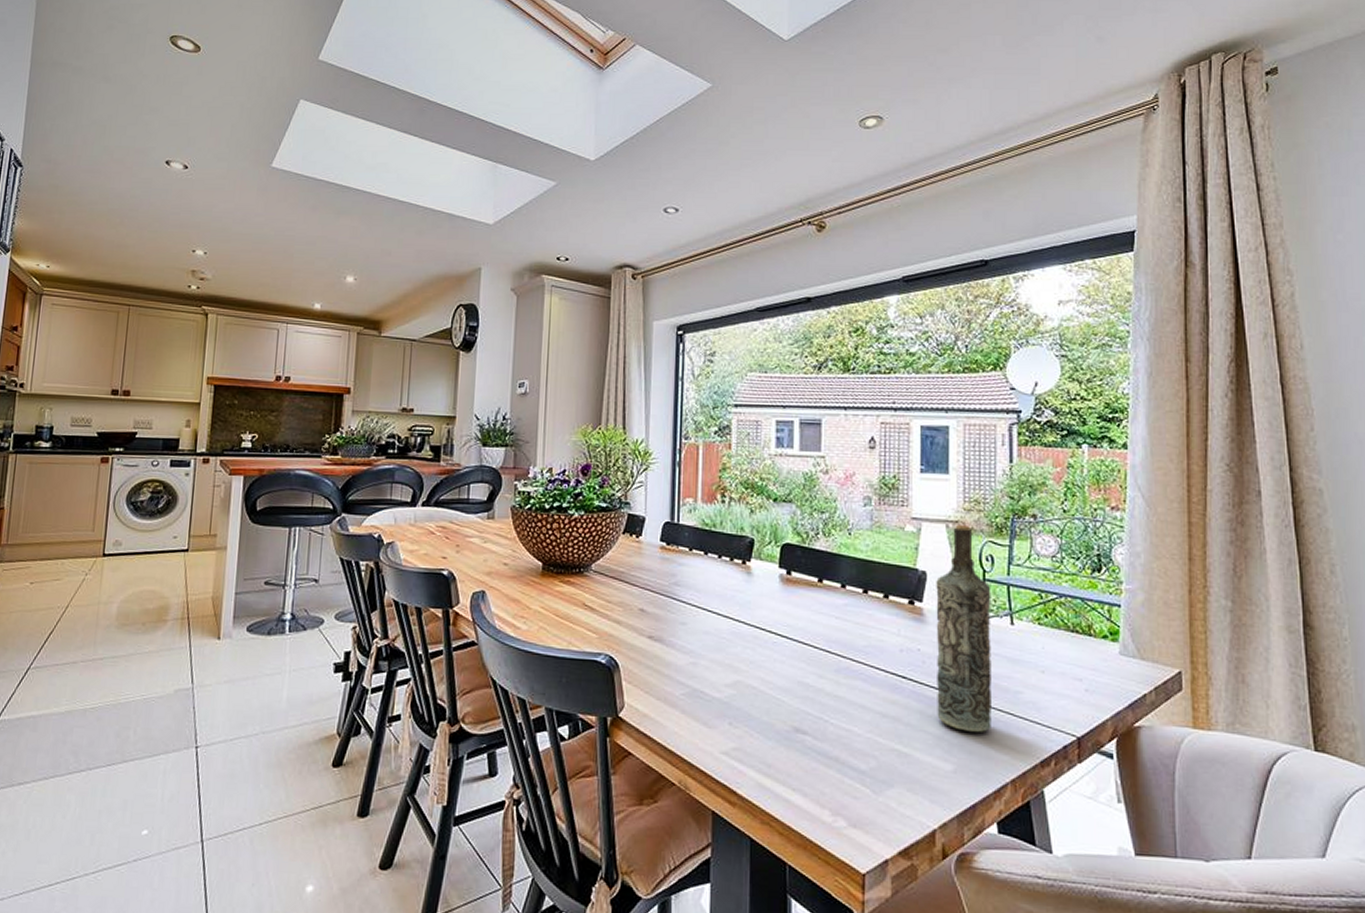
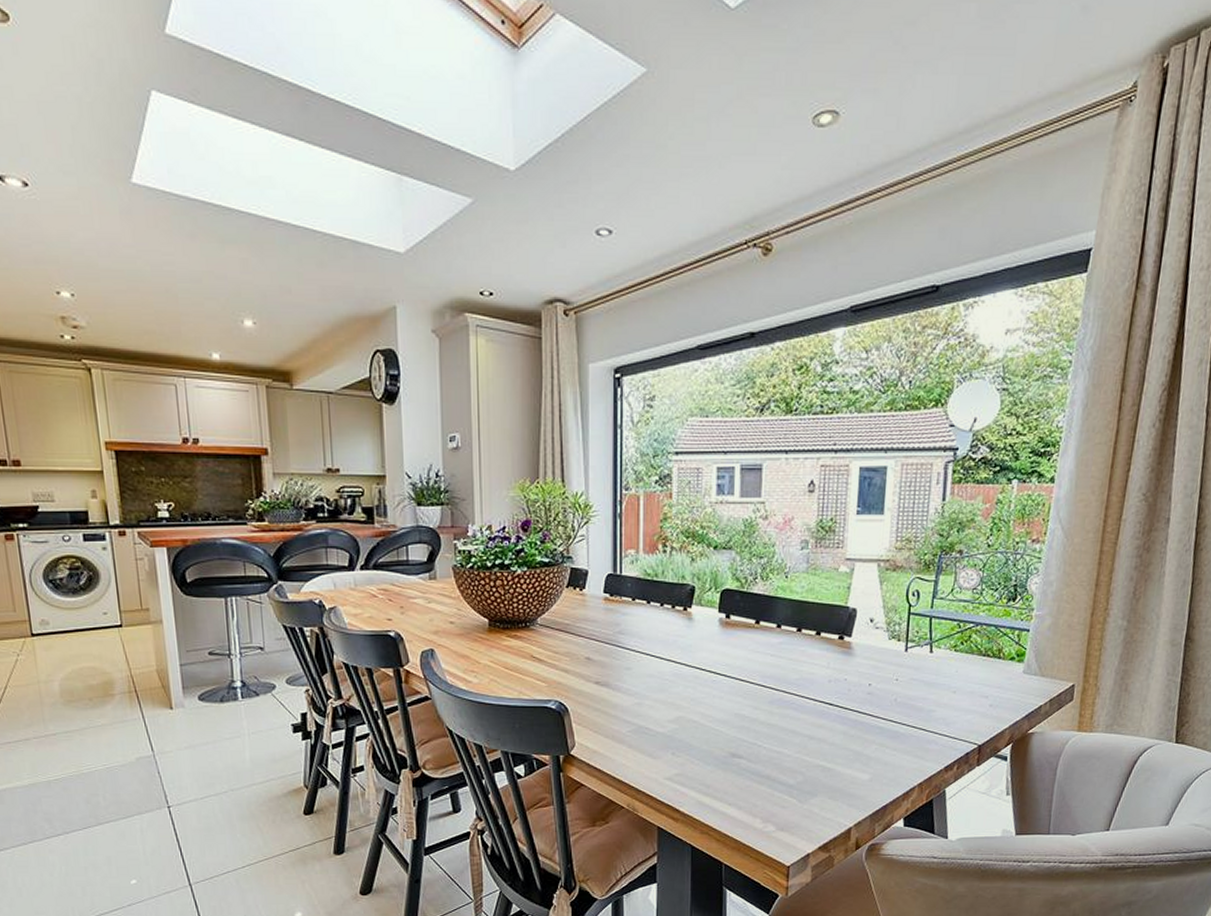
bottle: present [936,524,991,732] -> none [858,563,915,746]

